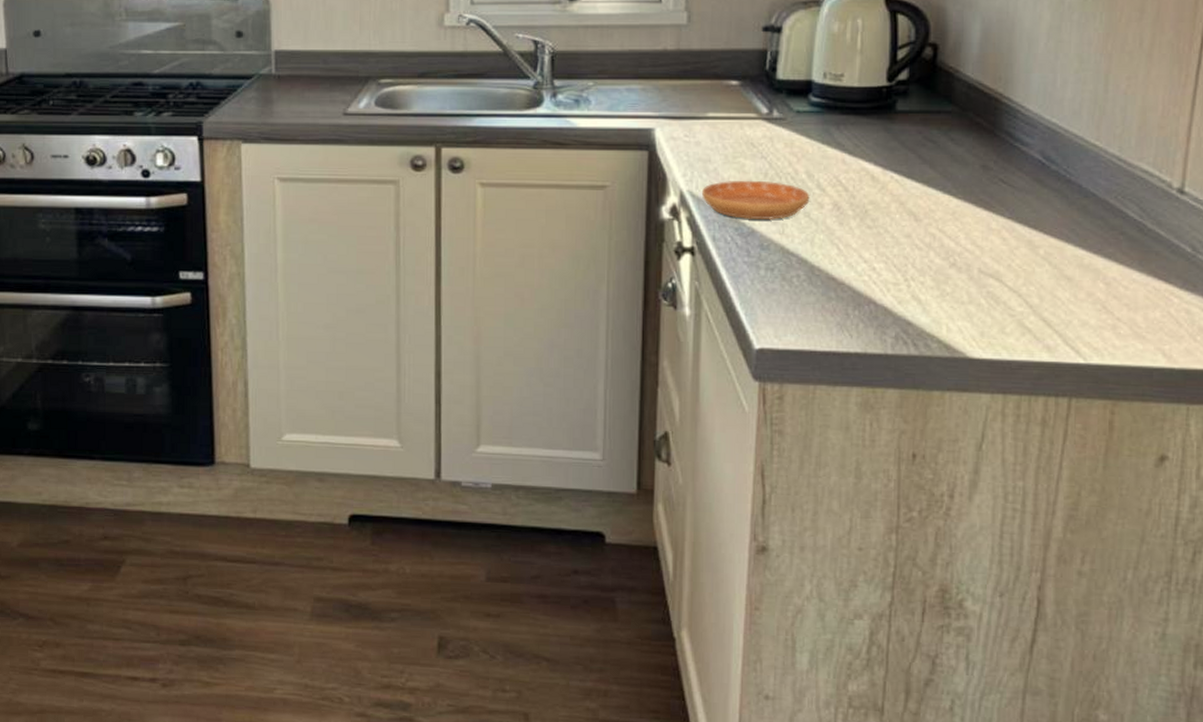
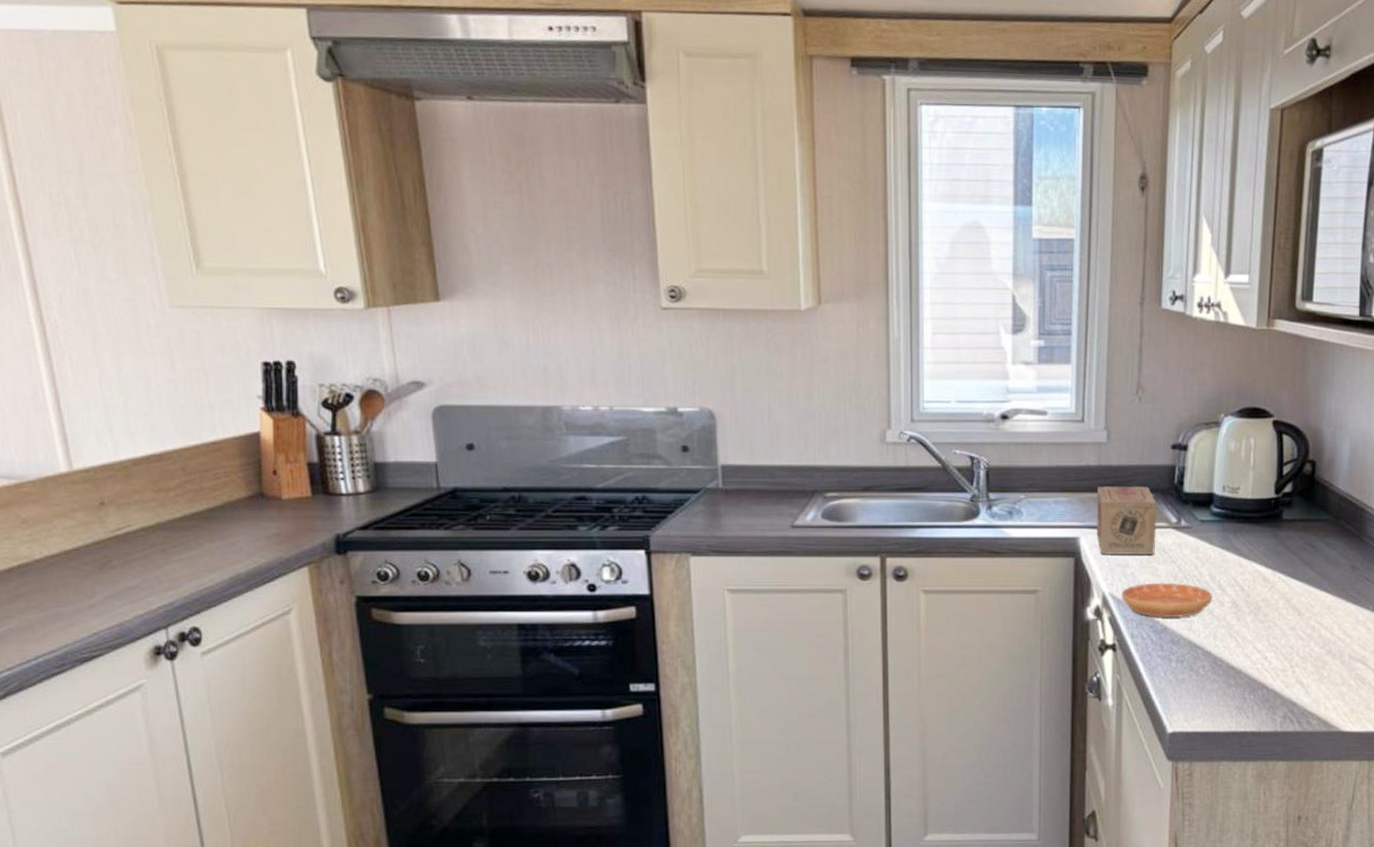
tea box: none [674,71,745,149] -> present [1096,485,1157,556]

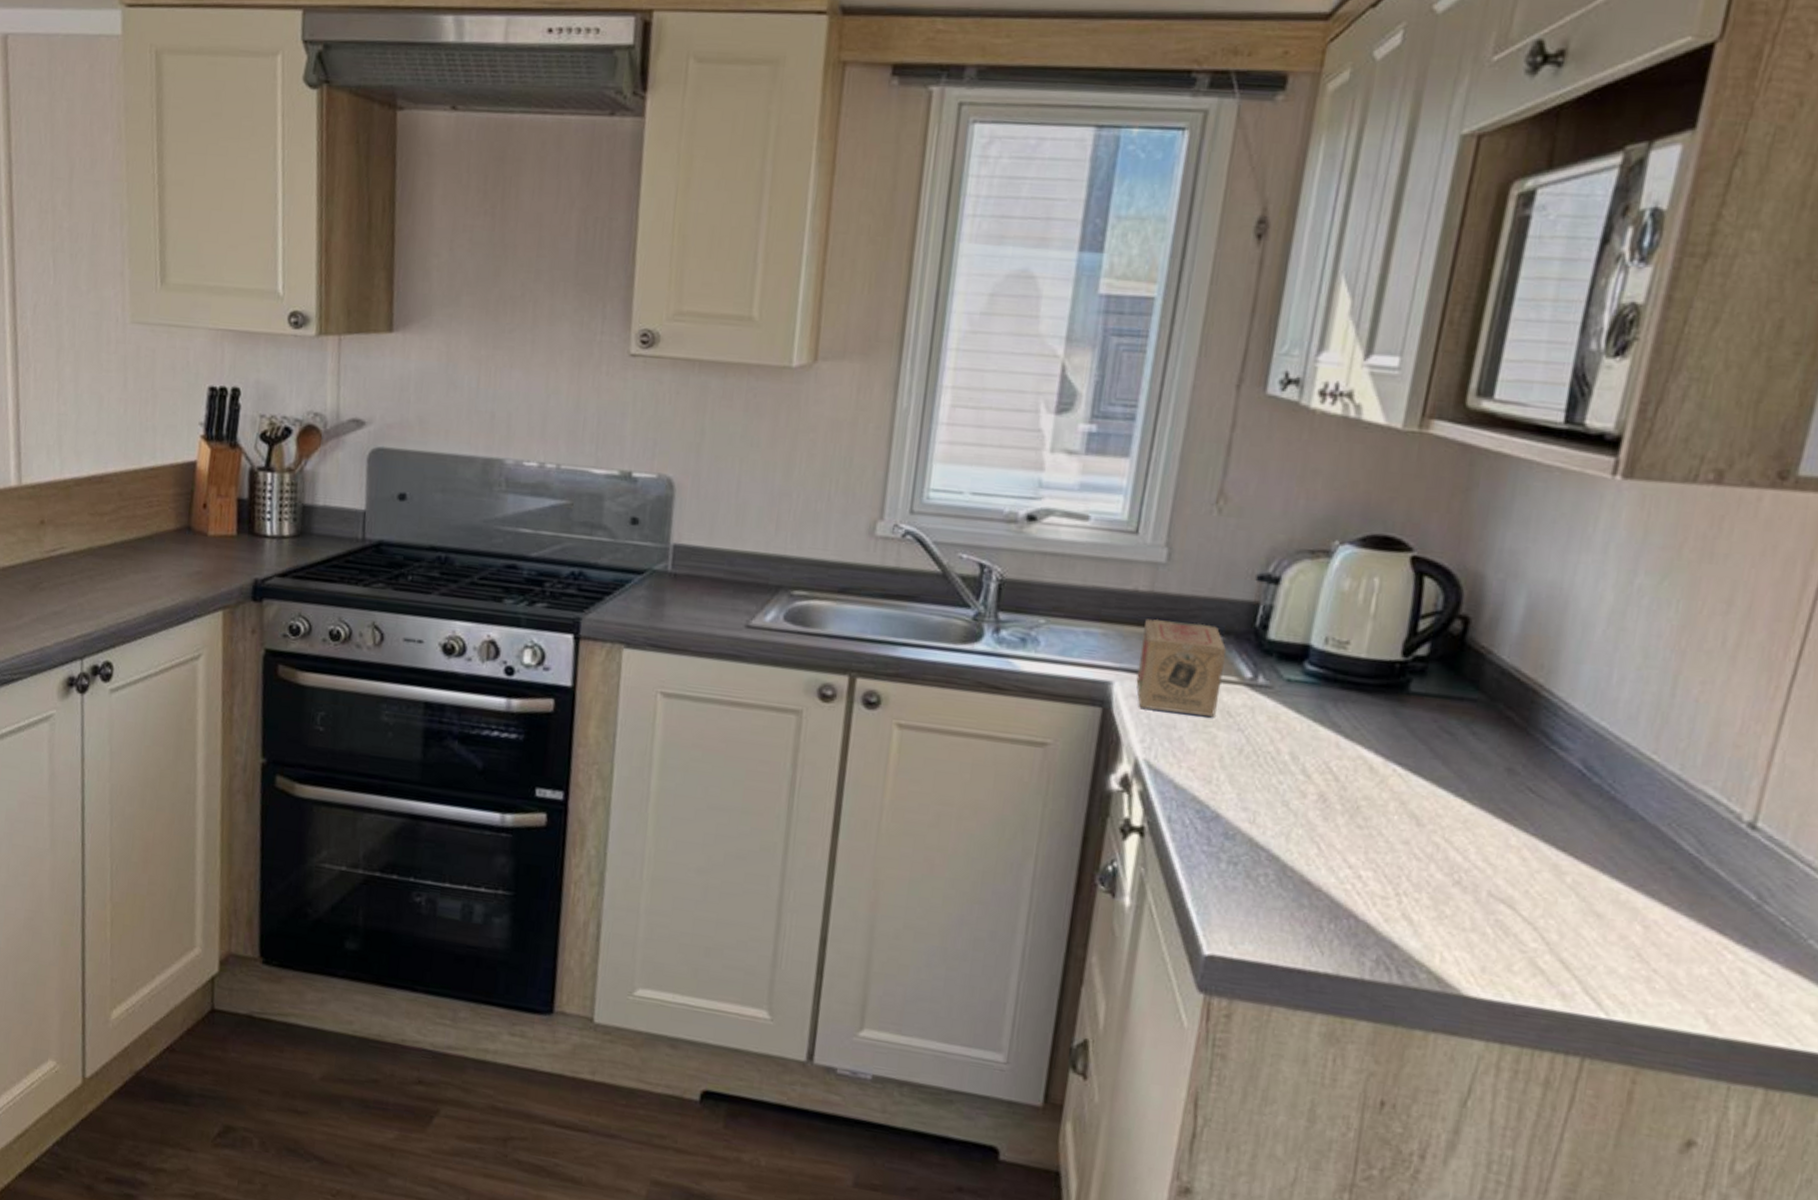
saucer: present [1121,582,1213,618] -> none [1160,753,1292,806]

